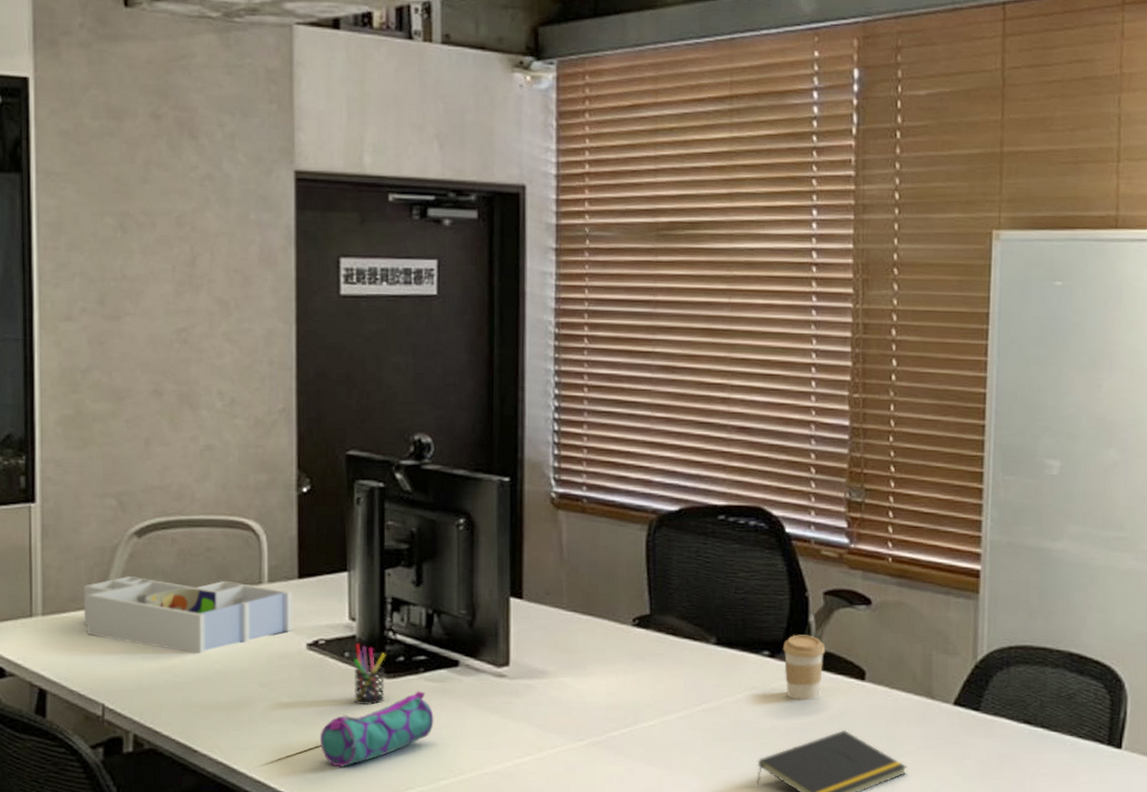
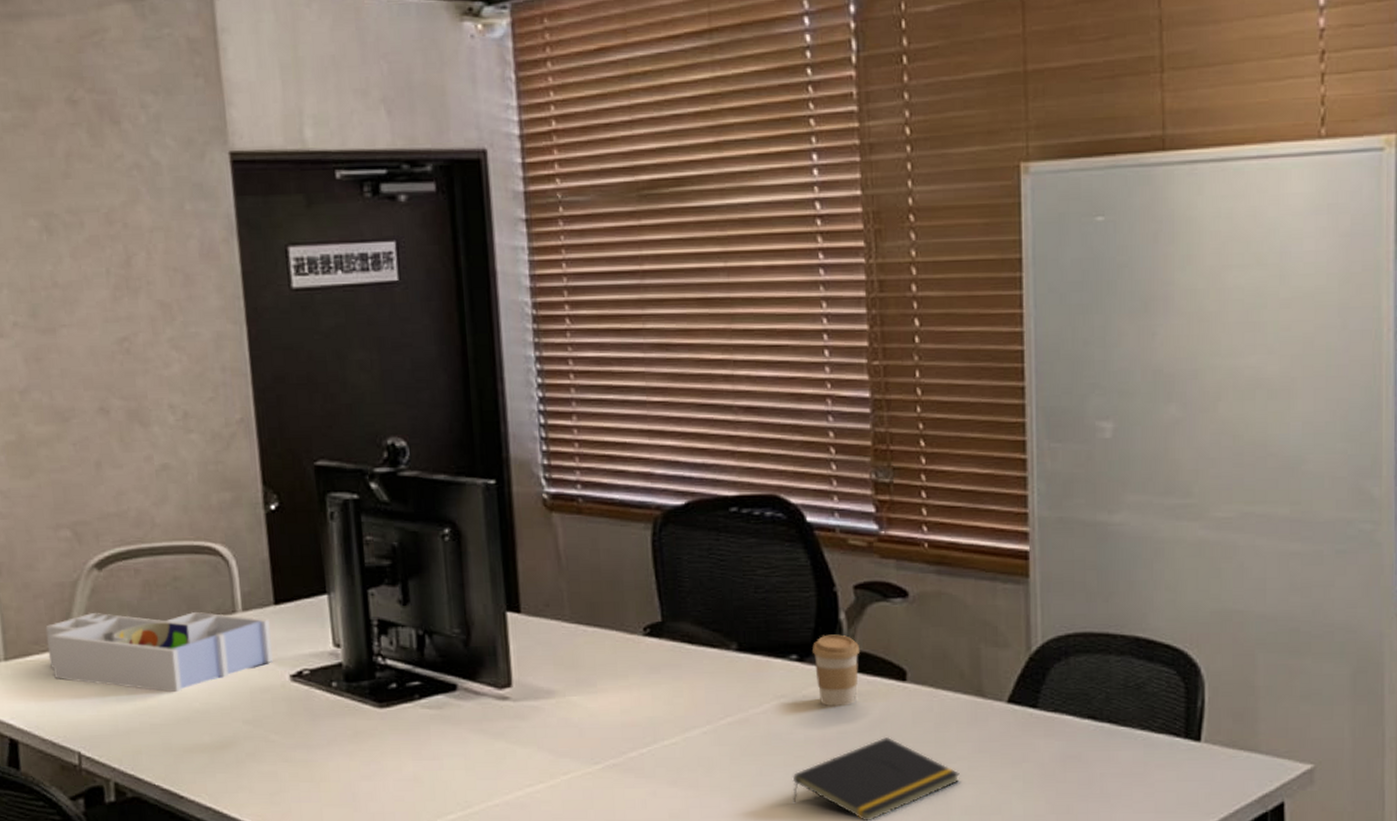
pencil case: present [319,691,434,767] -> none [313,720,435,806]
pen holder: present [353,642,386,706] -> none [342,671,380,739]

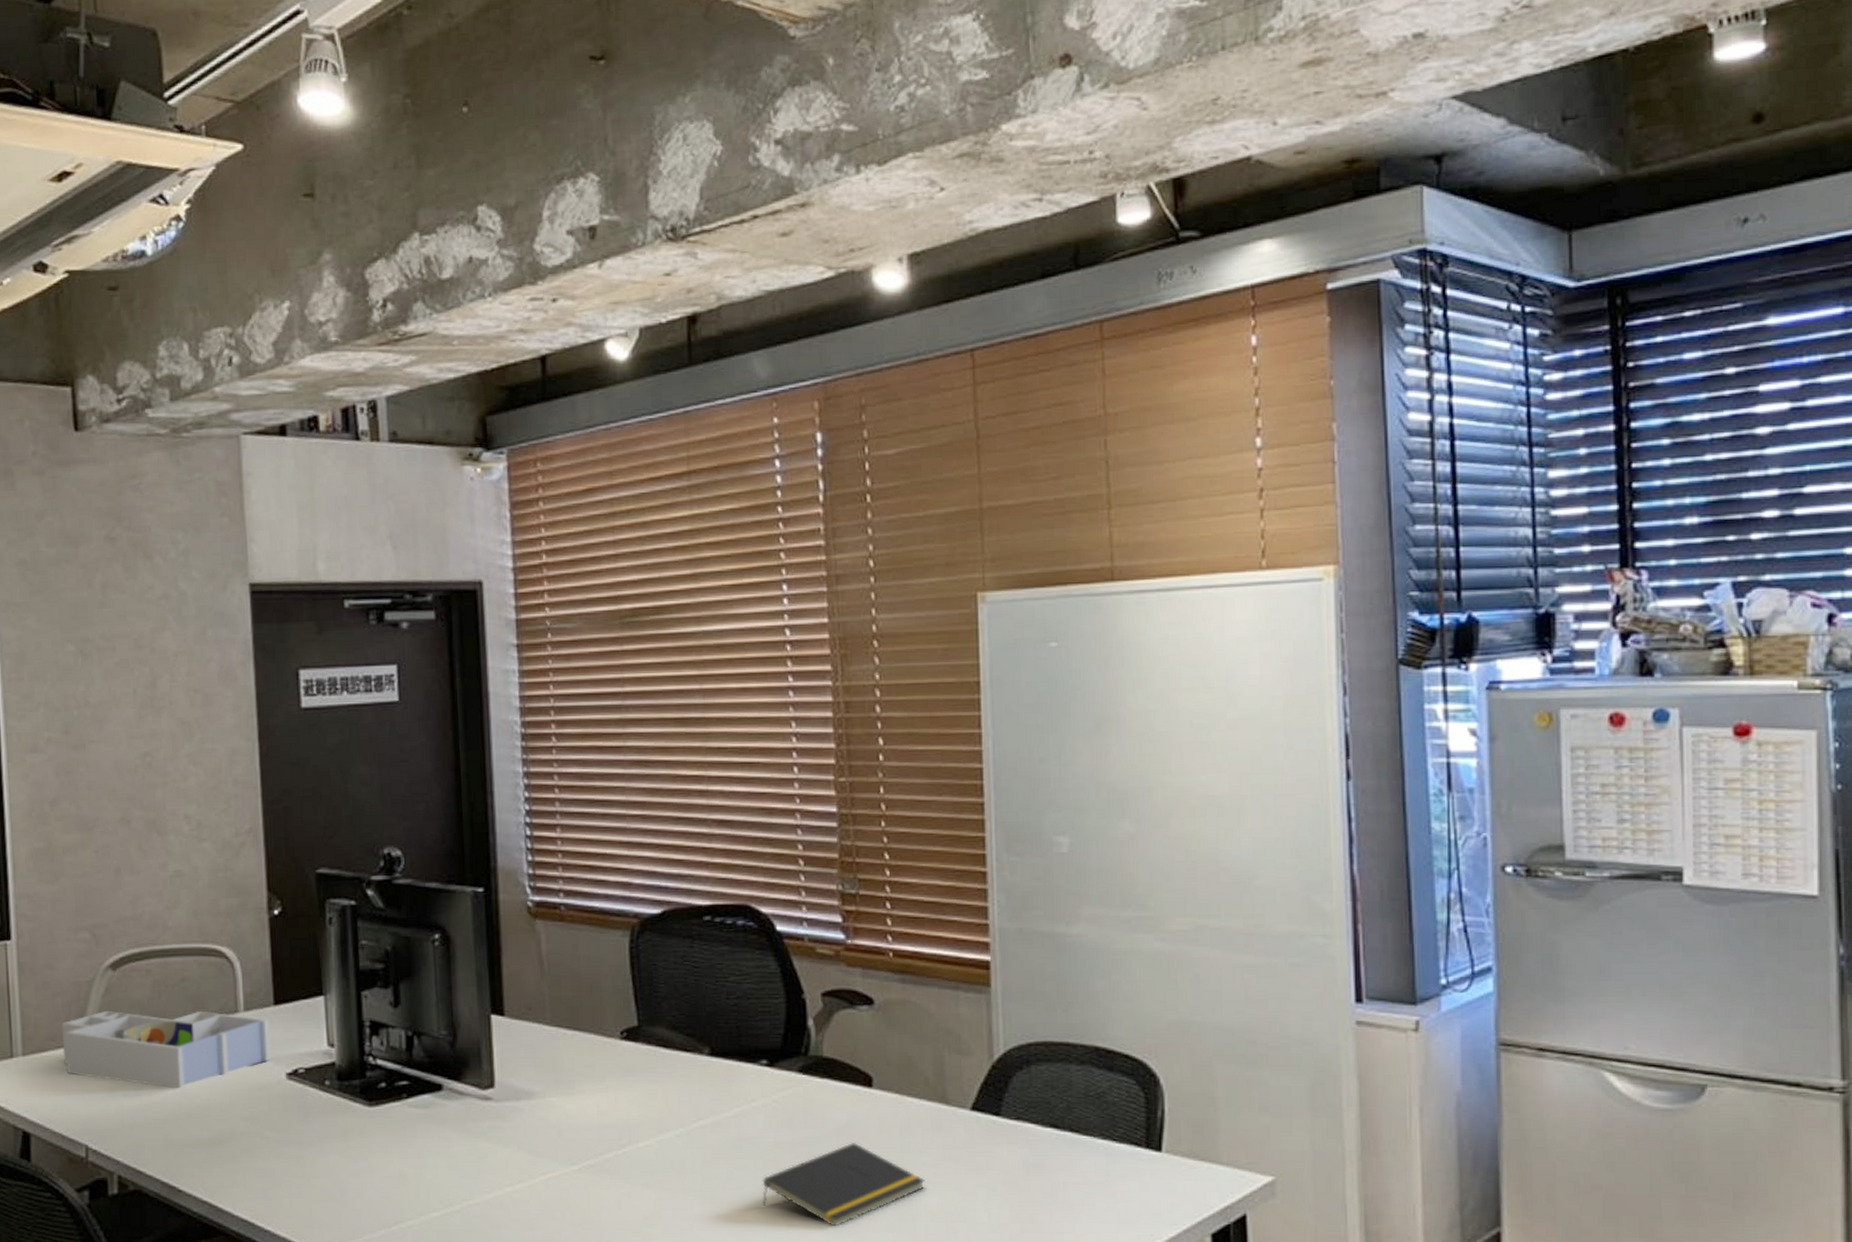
coffee cup: present [813,634,861,707] -> none [782,1040,828,1112]

